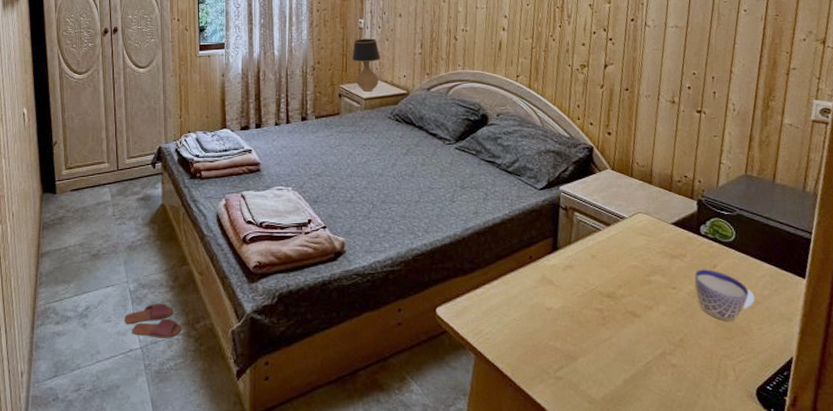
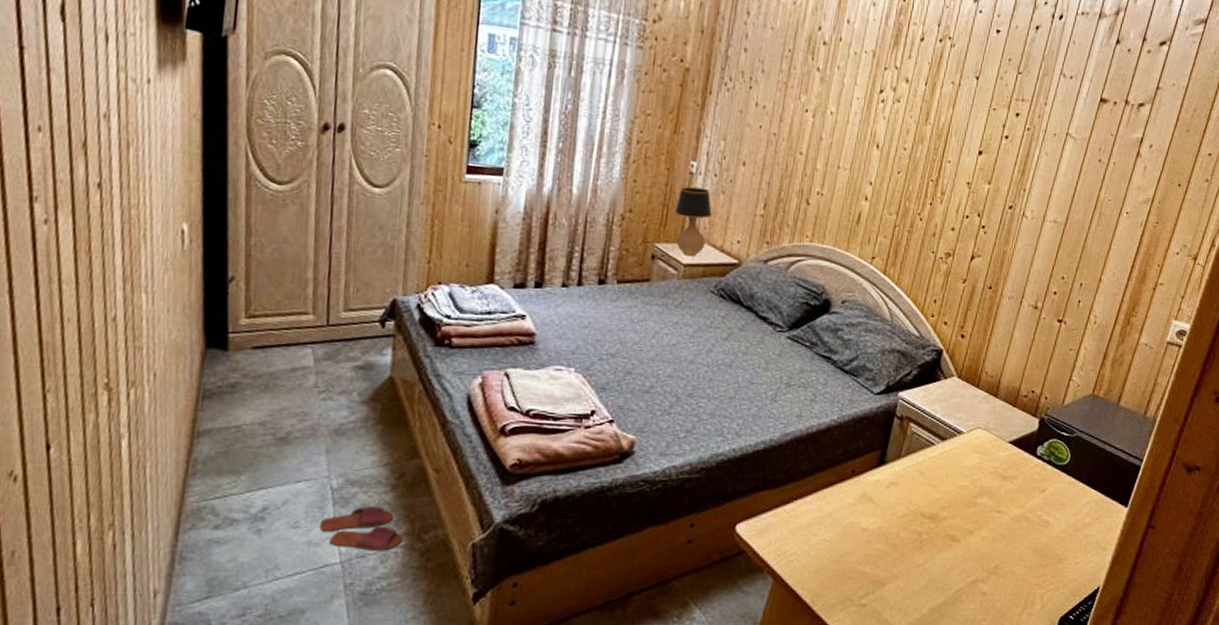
cup: present [694,269,755,322] -> none [1019,493,1076,550]

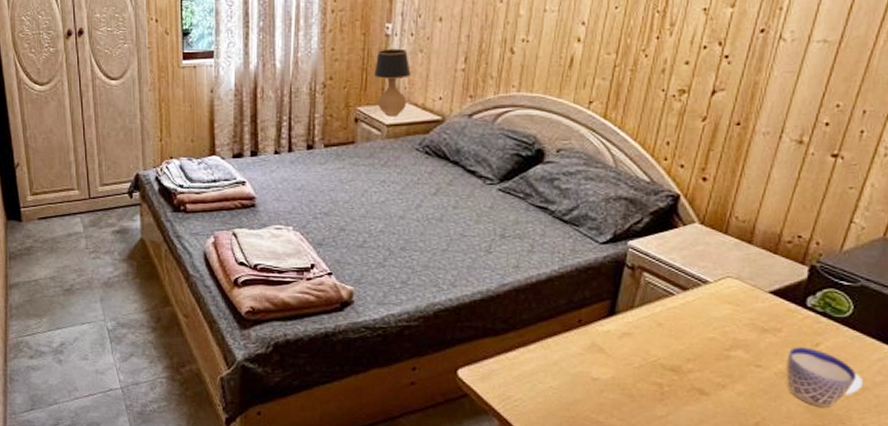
slippers: present [319,506,402,551] -> none [102,344,164,380]
cup: none [1019,493,1076,550] -> present [785,347,863,408]

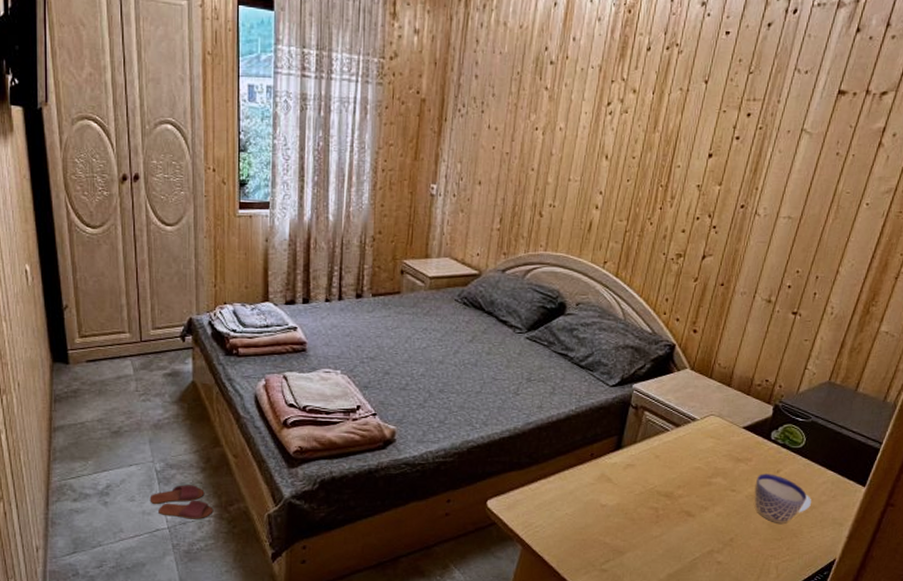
slippers: none [102,344,164,380] -> present [149,485,212,519]
table lamp: present [364,48,411,120] -> none [409,207,452,272]

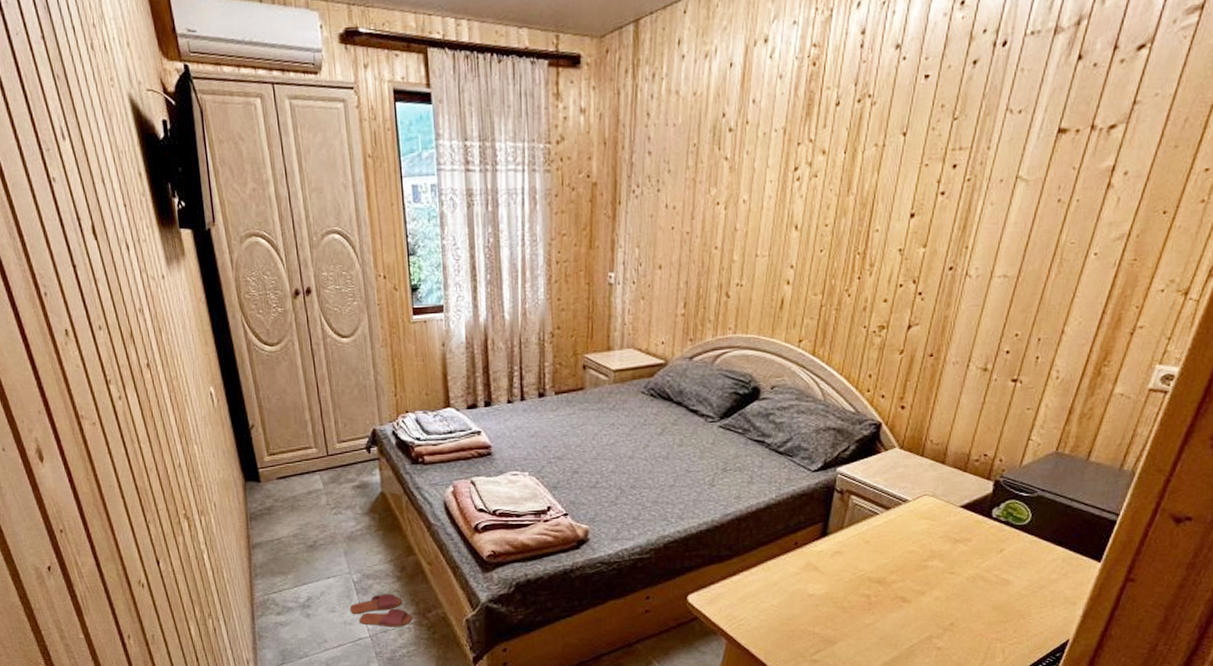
cup: present [754,473,811,525] -> none [975,553,1040,606]

